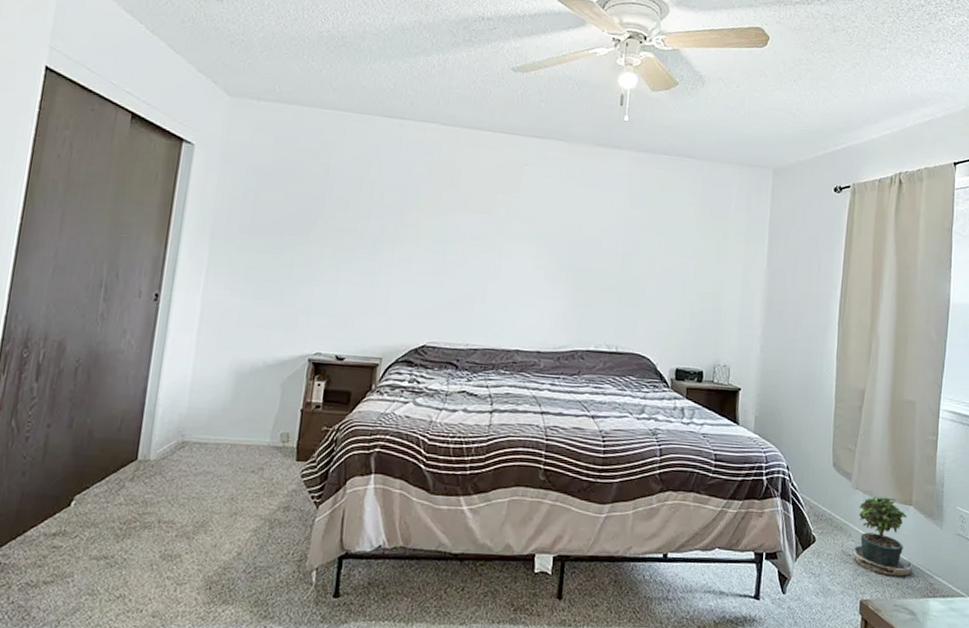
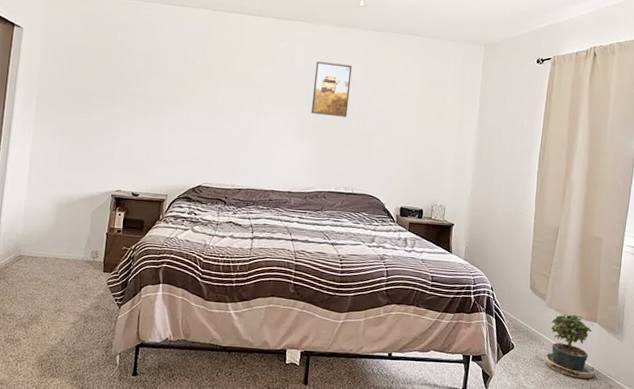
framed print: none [564,189,616,258] -> present [311,61,353,117]

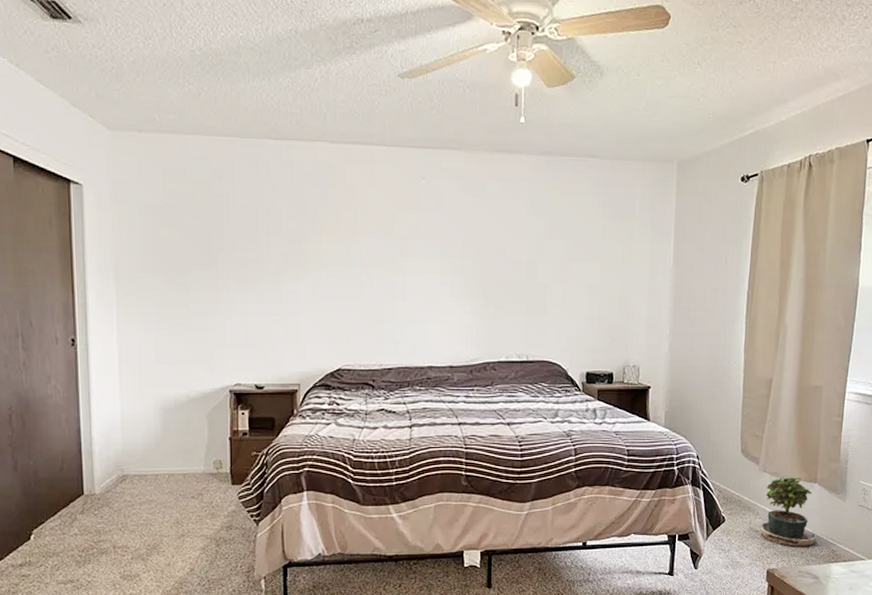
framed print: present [311,61,353,117] -> none [469,200,516,268]

